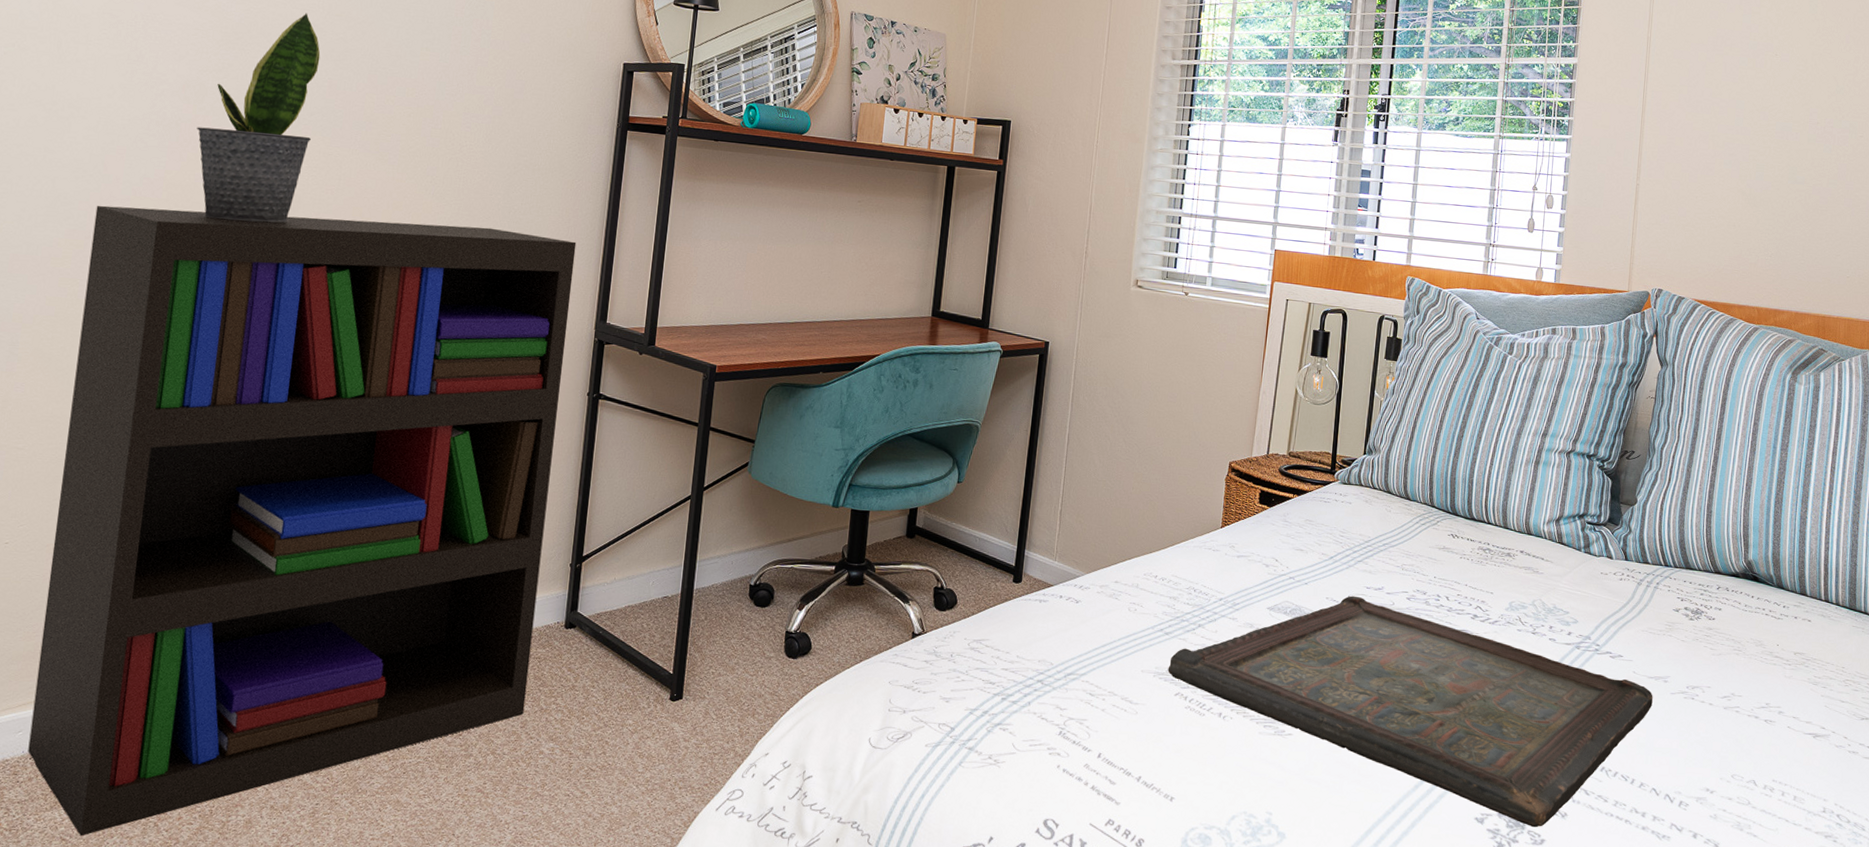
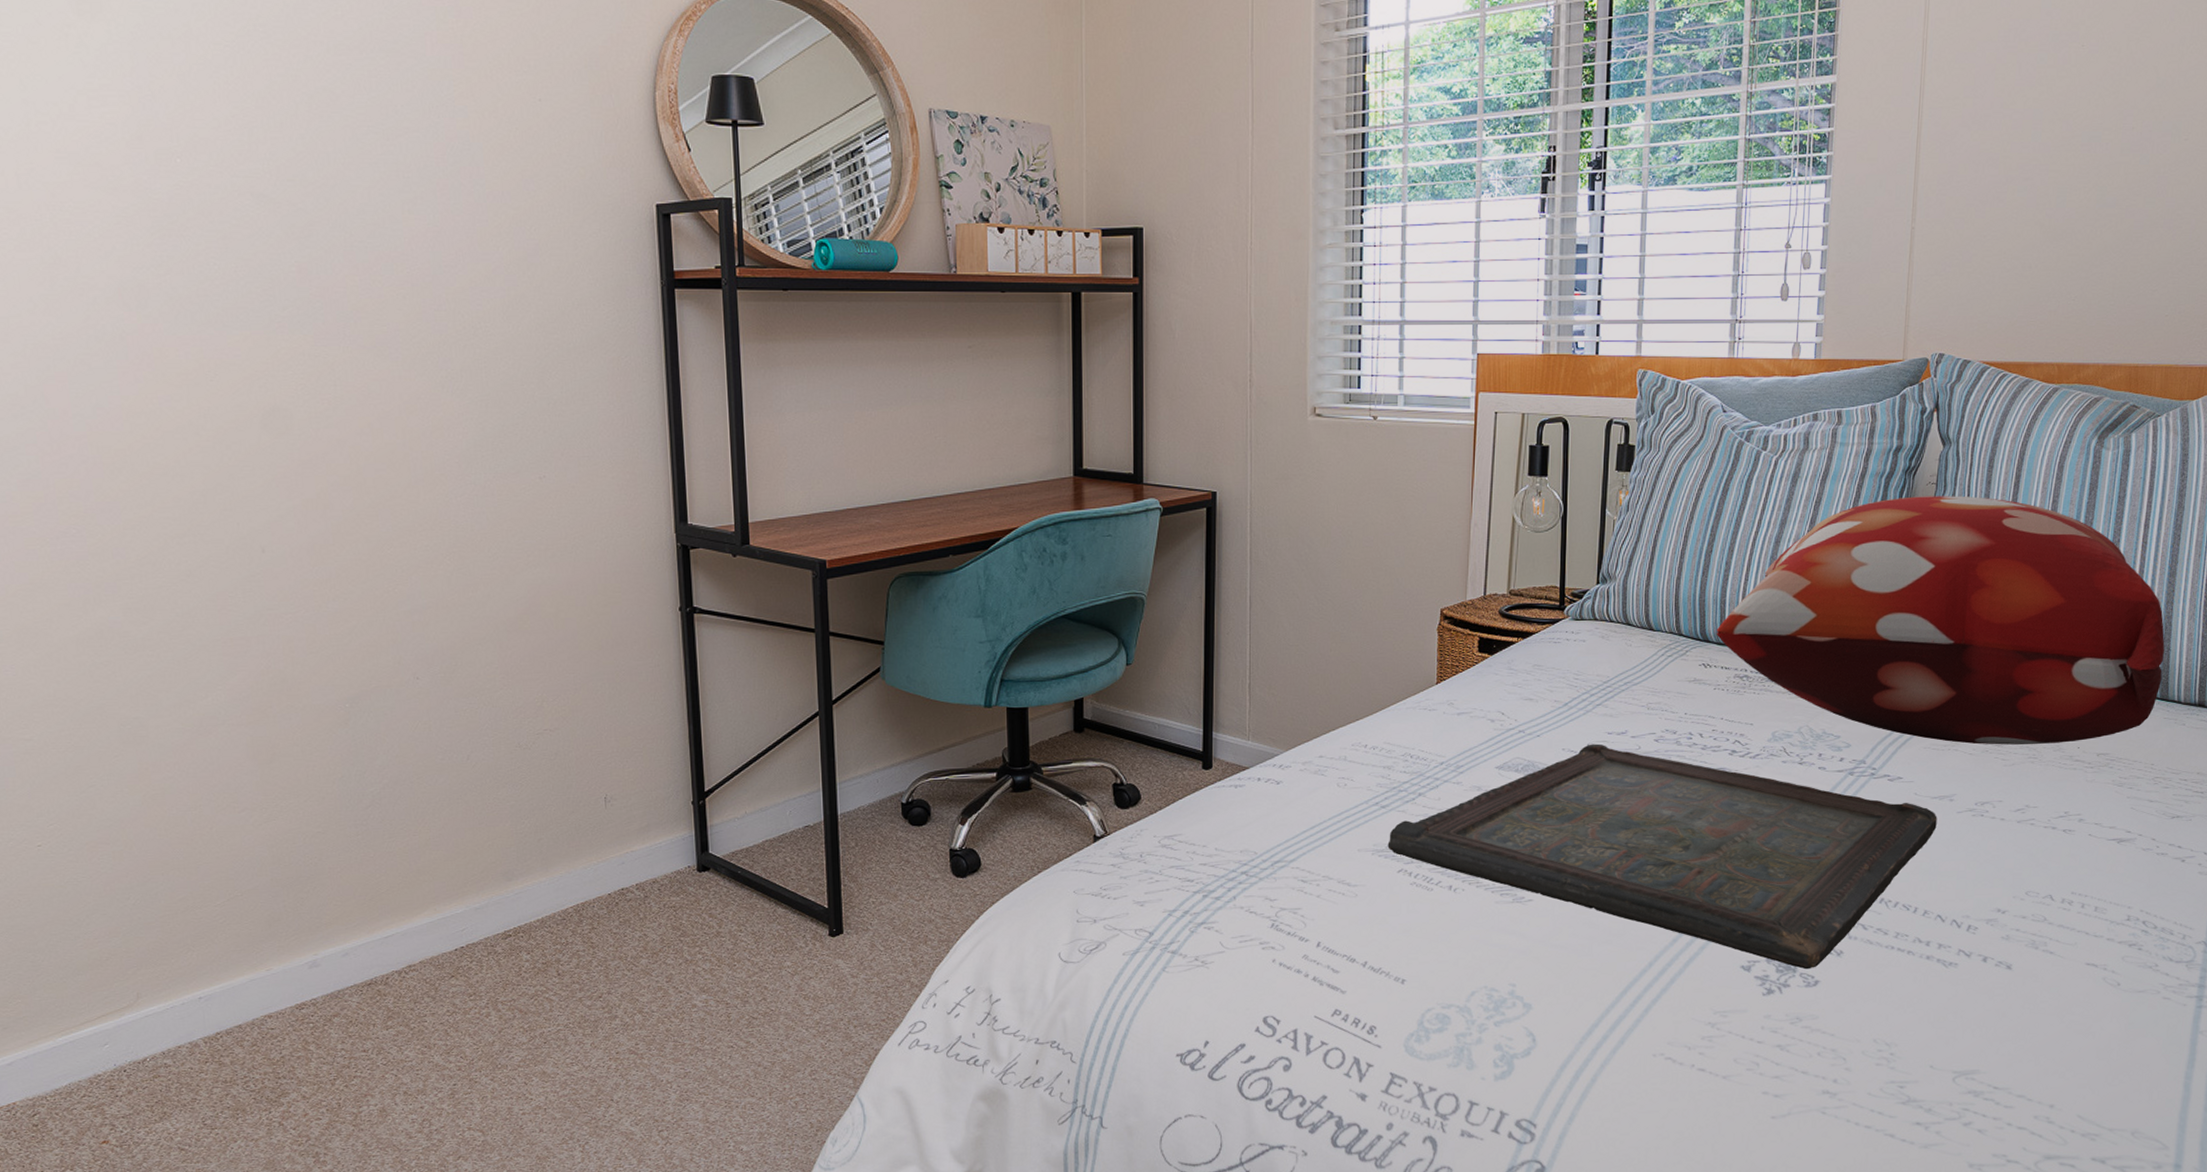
bookshelf: present [27,205,577,836] -> none [47,425,667,1144]
potted plant: present [197,13,321,223] -> none [147,181,291,449]
decorative pillow: none [1464,407,1852,639] -> present [1716,495,2165,745]

